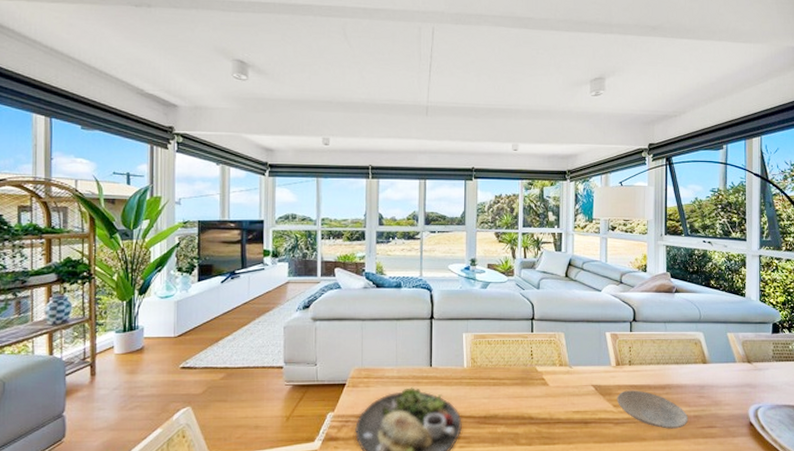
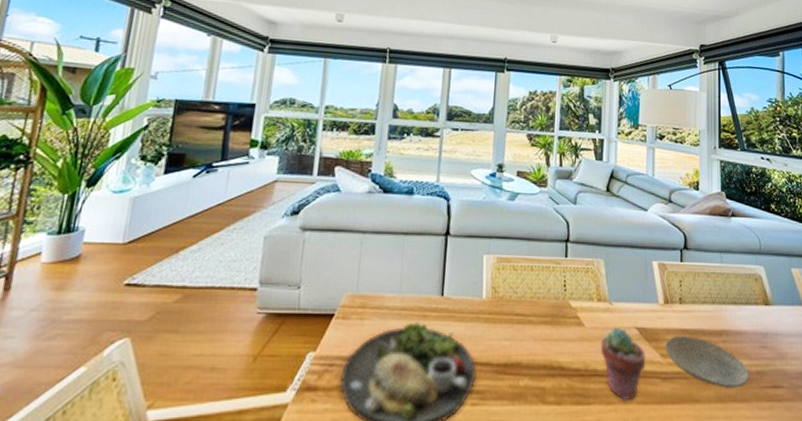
potted succulent: none [562,385,601,441] -> present [600,327,646,401]

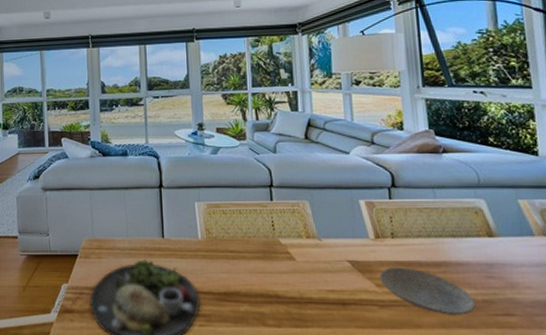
potted succulent: present [600,327,646,401] -> none [313,260,361,326]

